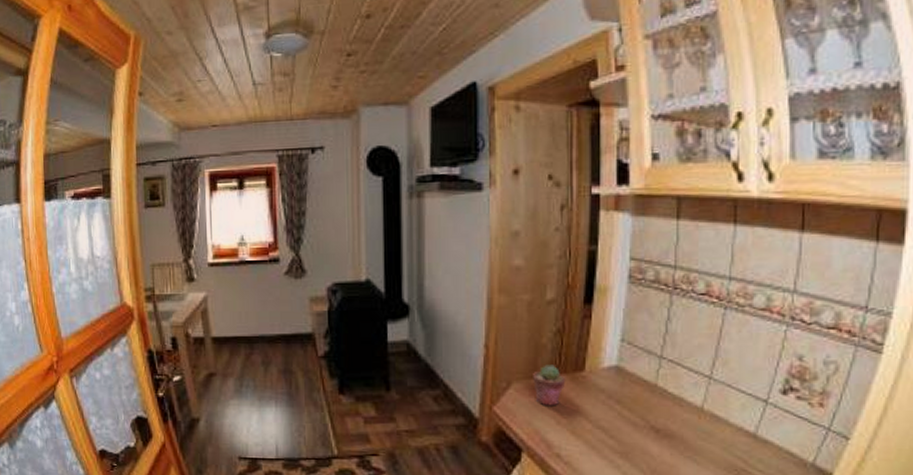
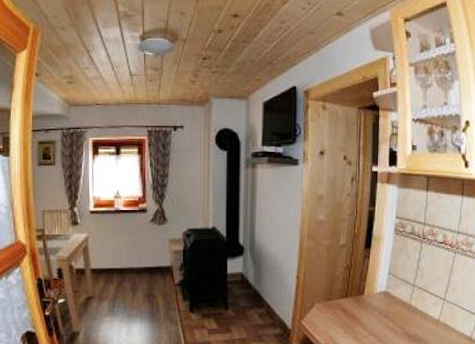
potted succulent: present [533,364,566,406] -> none [329,290,352,320]

